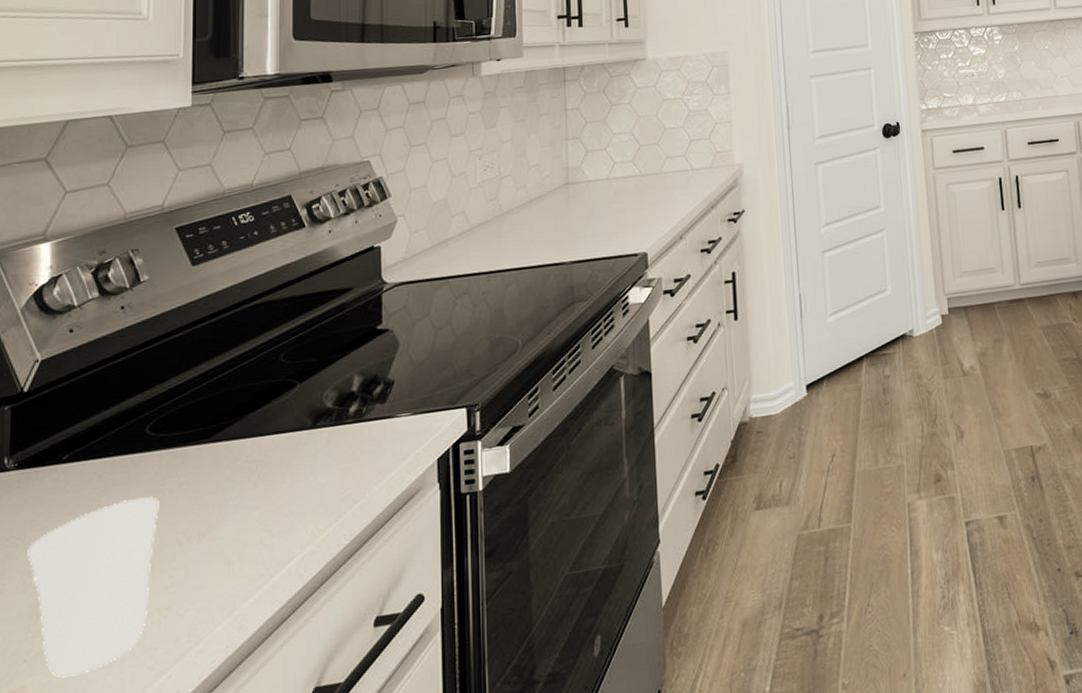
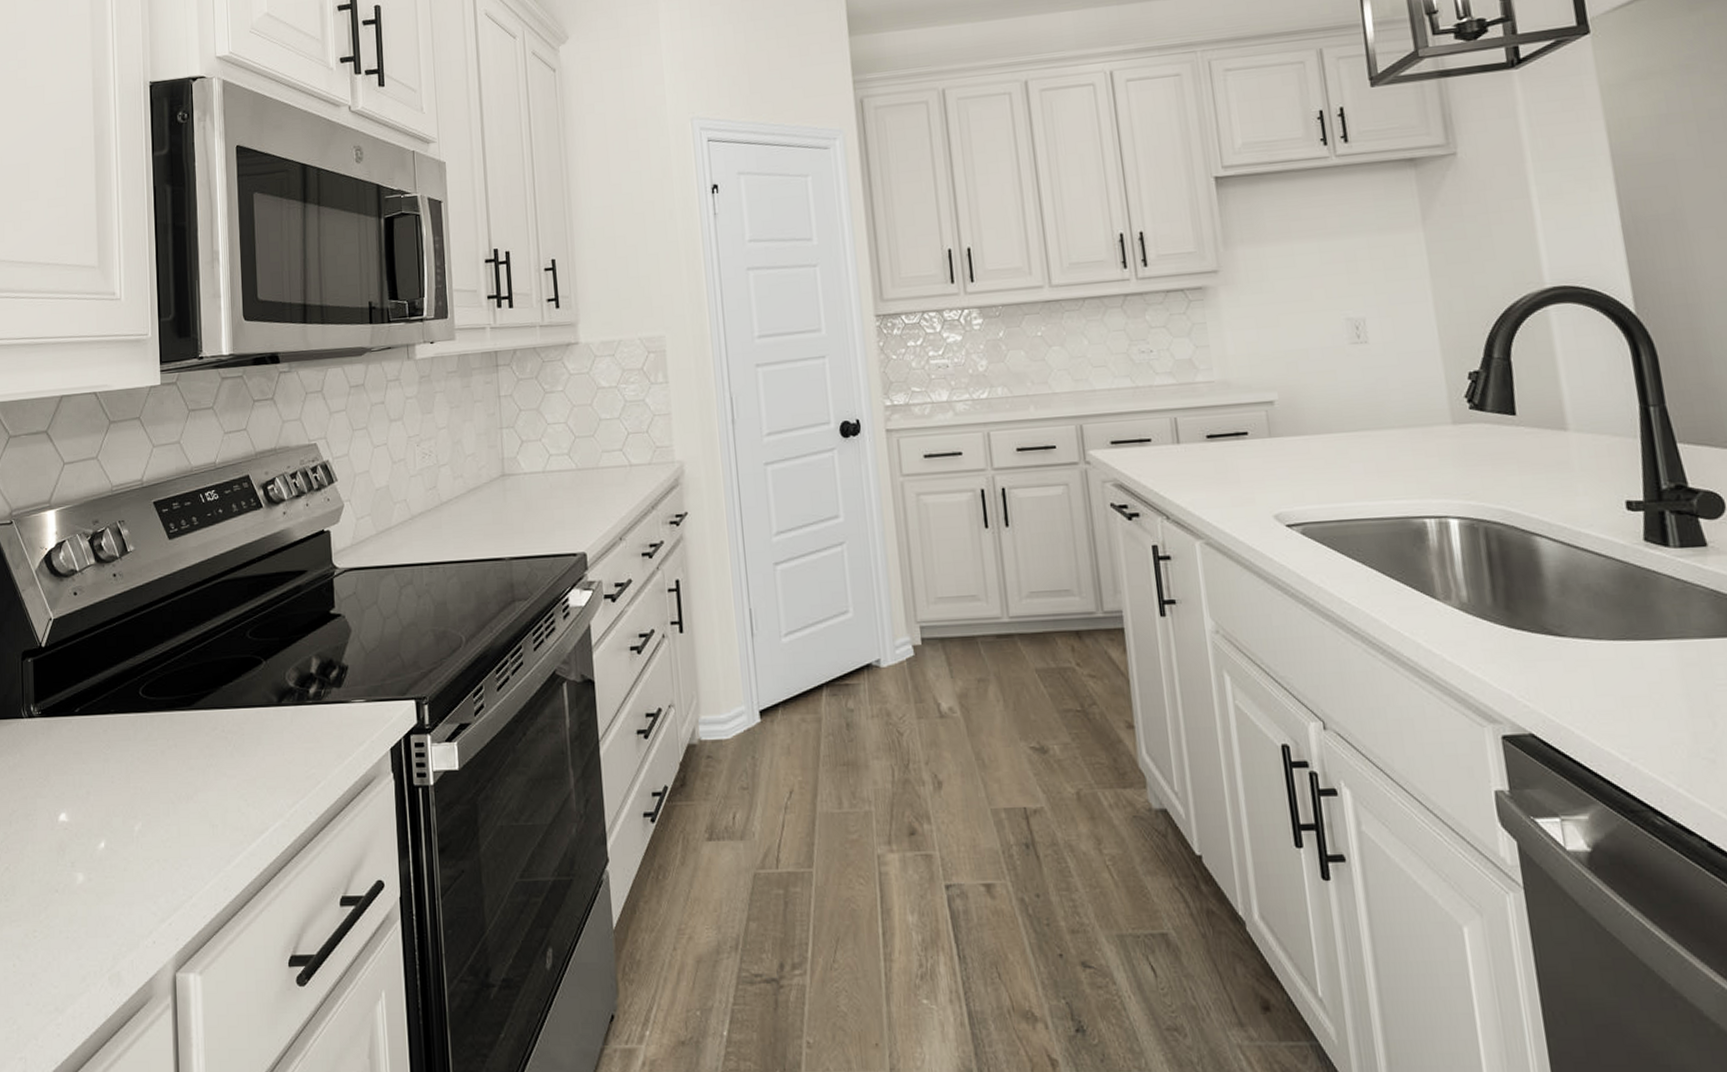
cup: present [27,496,159,678] -> none [53,754,154,911]

